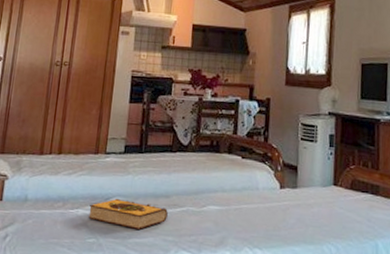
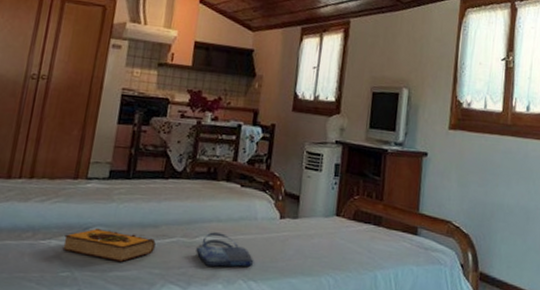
shopping bag: none [204,201,258,235] -> present [196,232,254,267]

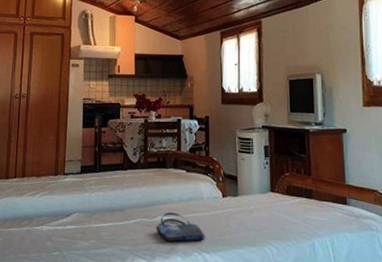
hardback book: present [62,227,156,262] -> none [52,214,123,241]

